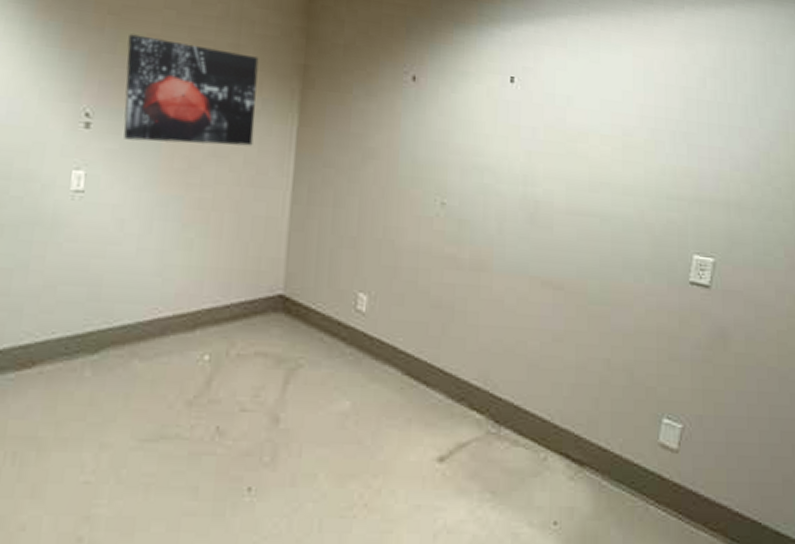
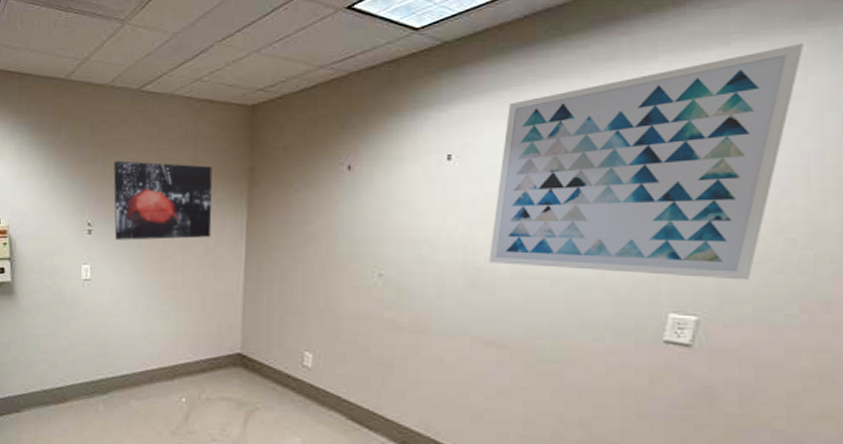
wall art: none [547,14,782,225] -> present [489,43,803,281]

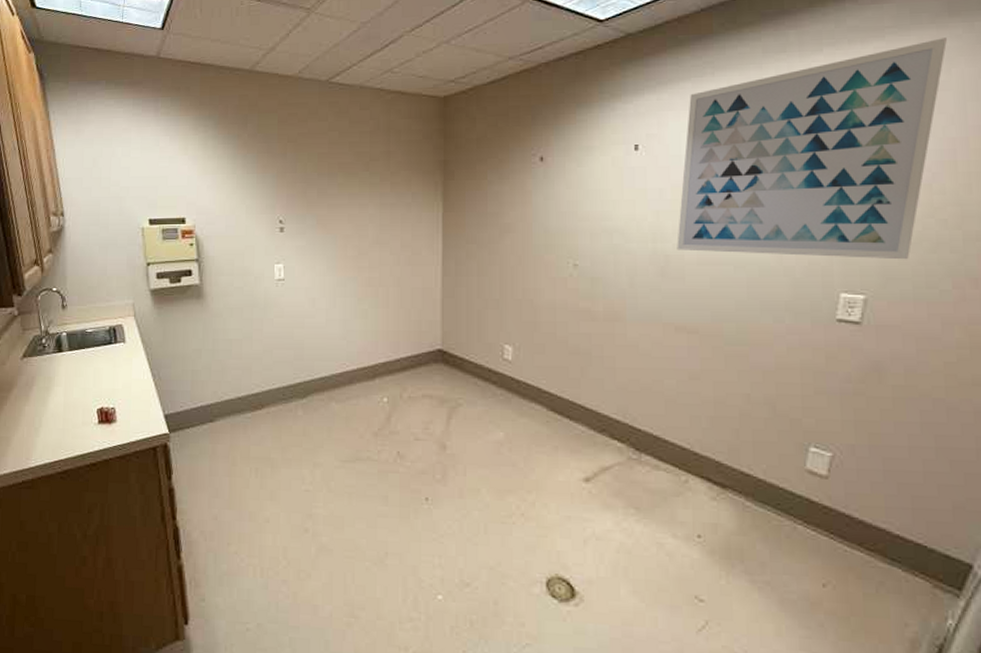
wall art: present [113,161,213,240] -> none [304,155,407,237]

